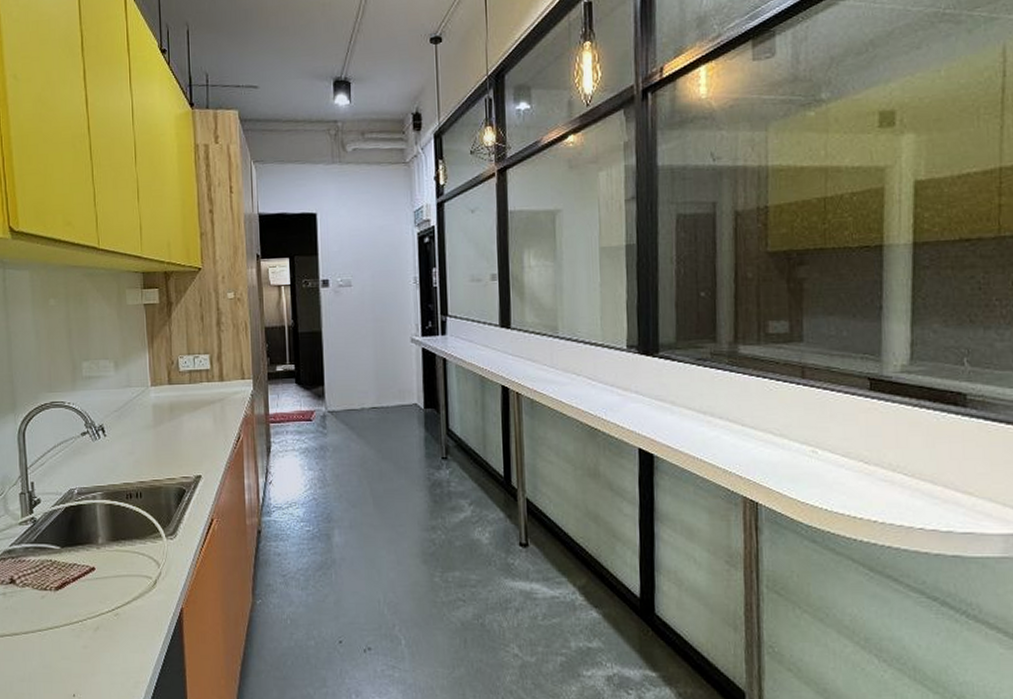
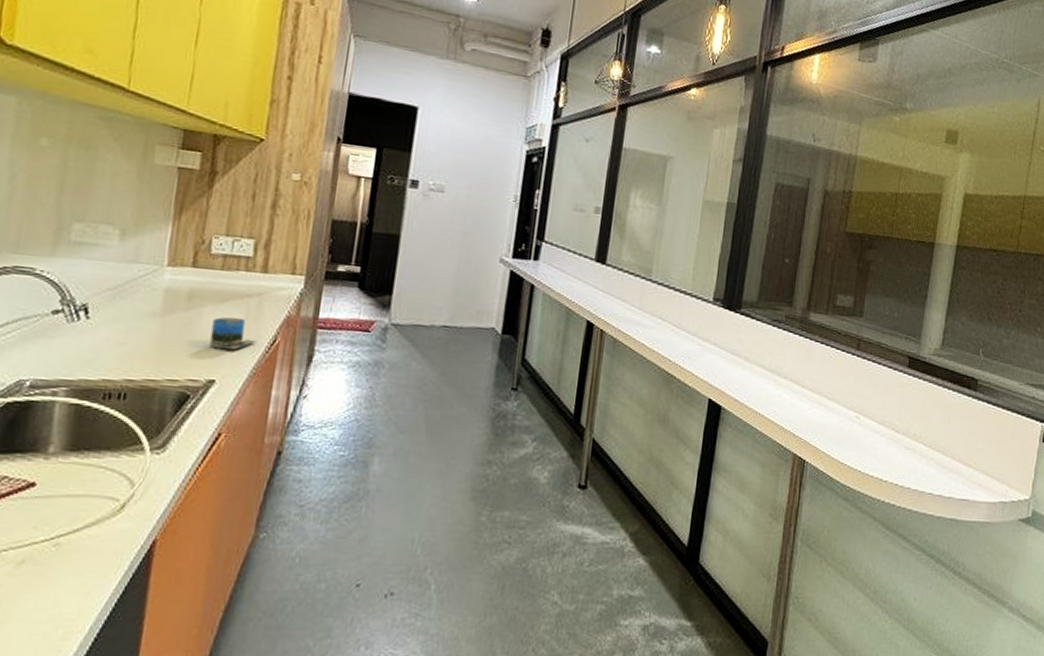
mug: none [191,421,226,450] -> present [209,317,257,350]

